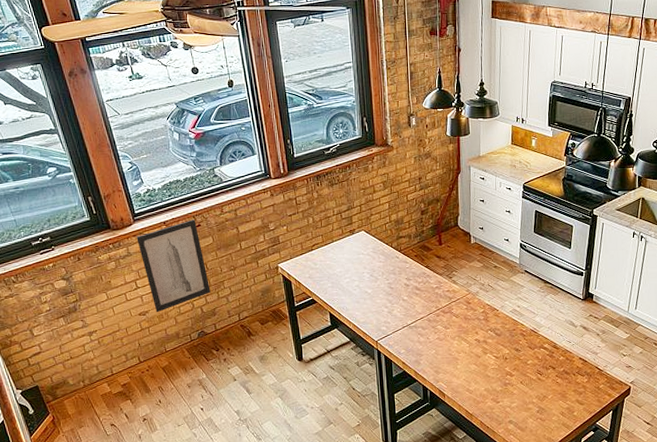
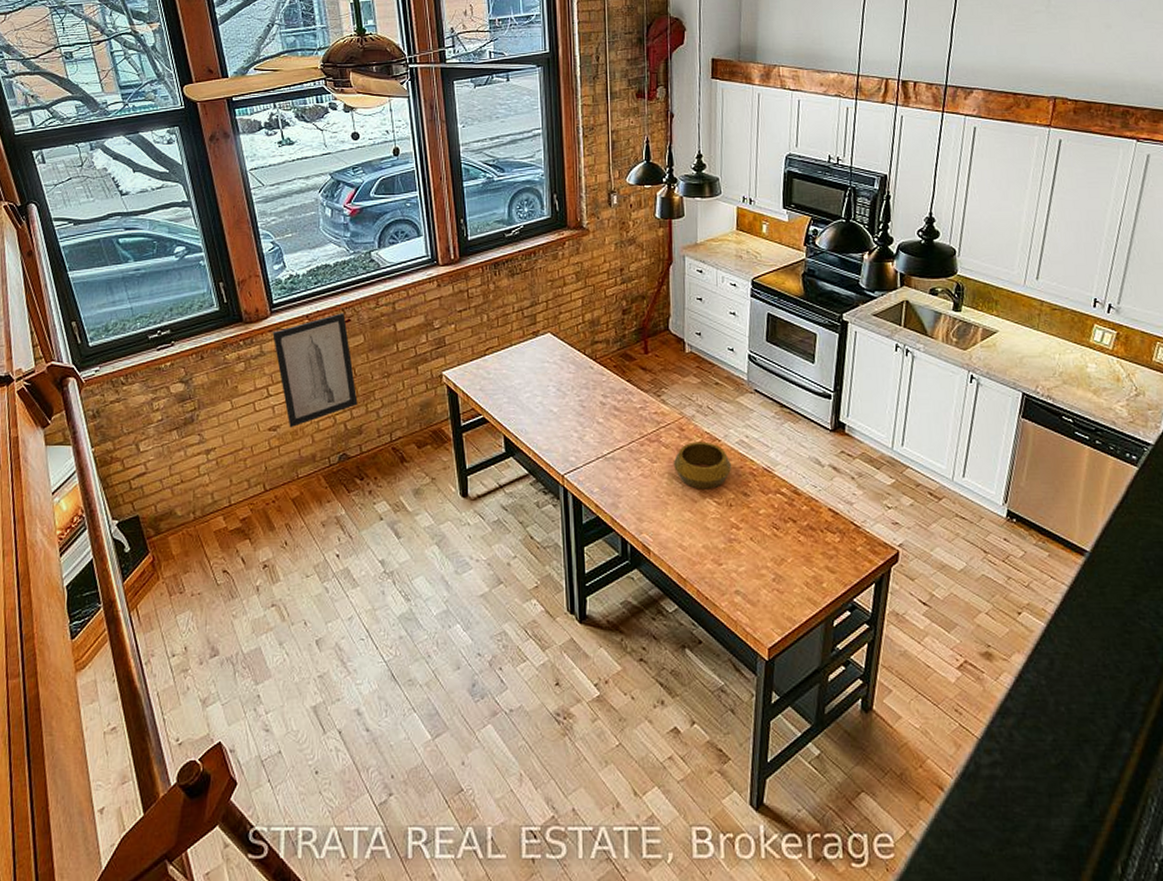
decorative bowl: none [462,311,507,348] -> present [673,441,732,489]

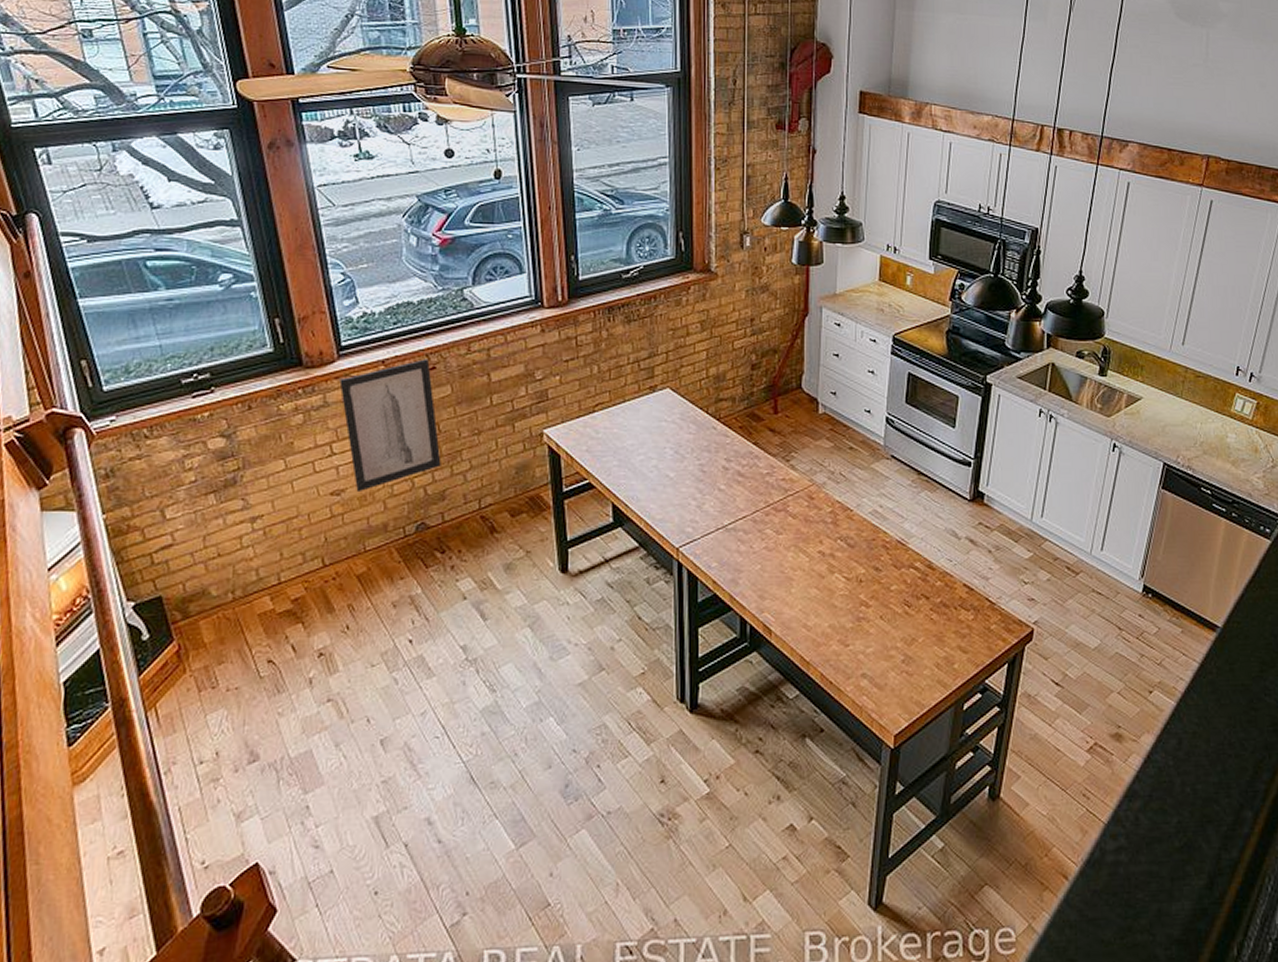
decorative bowl: present [673,441,732,489] -> none [800,511,864,564]

